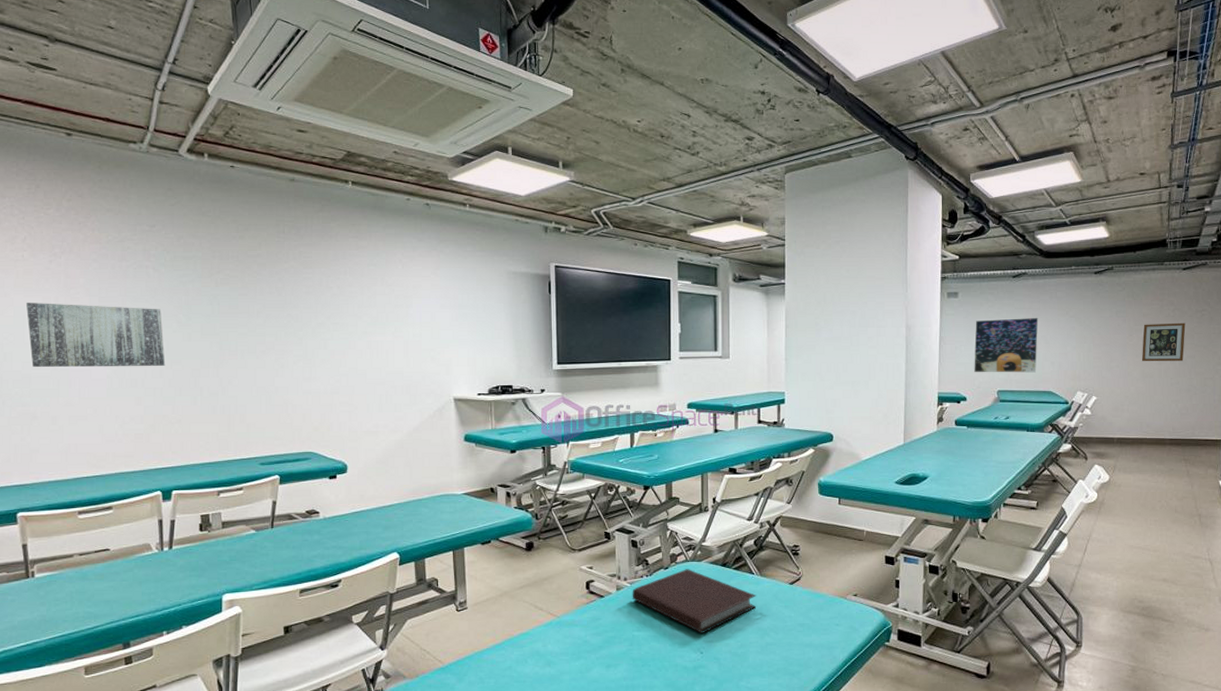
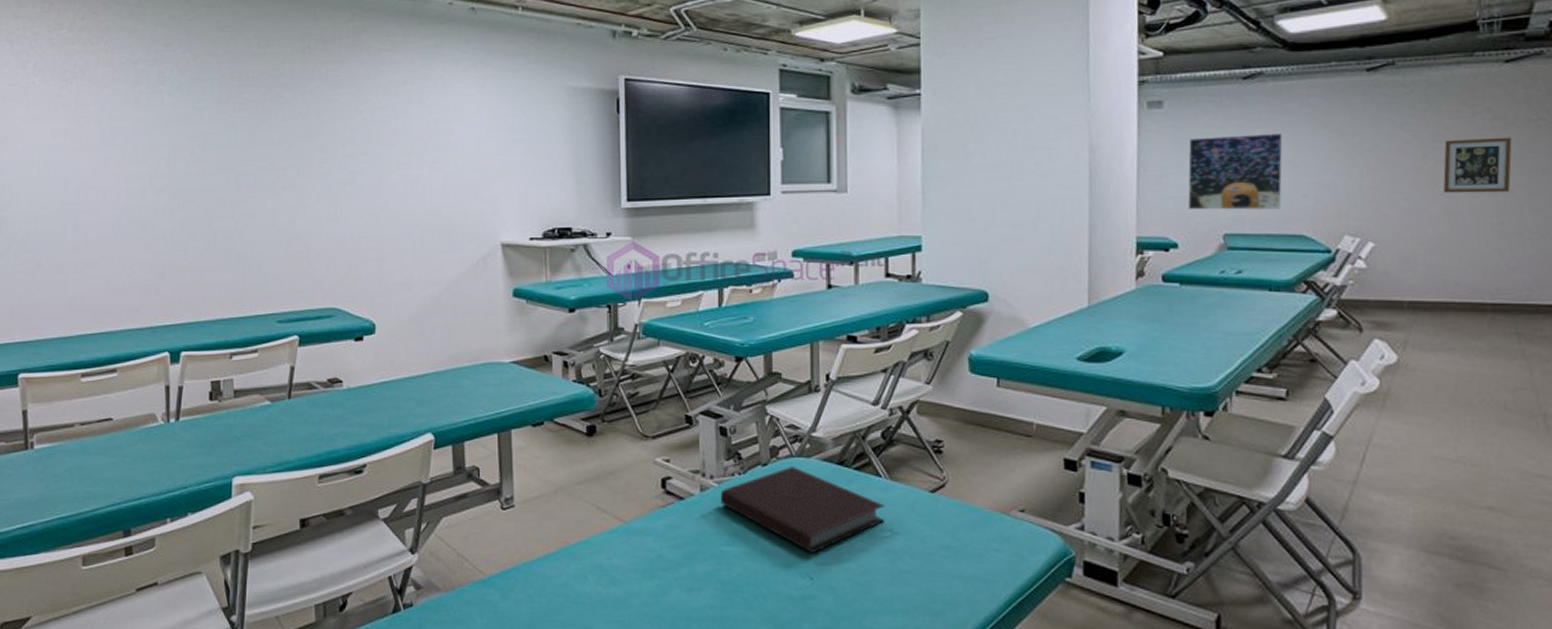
wall art: present [26,303,166,368] -> none [35,134,178,208]

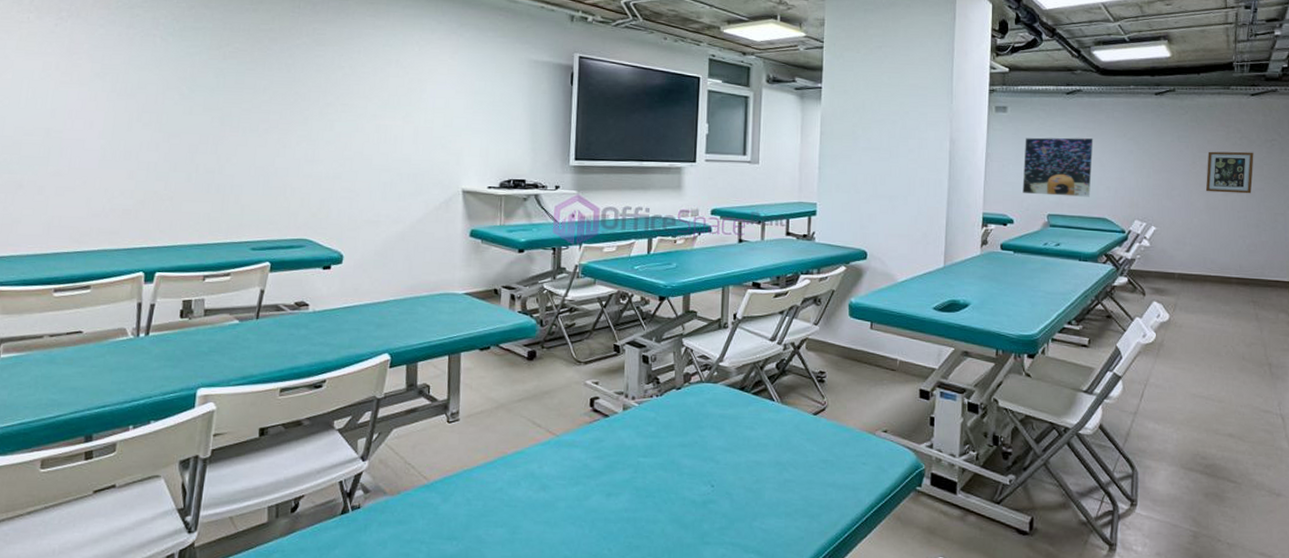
notebook: present [720,466,885,553] -> none [639,390,776,464]

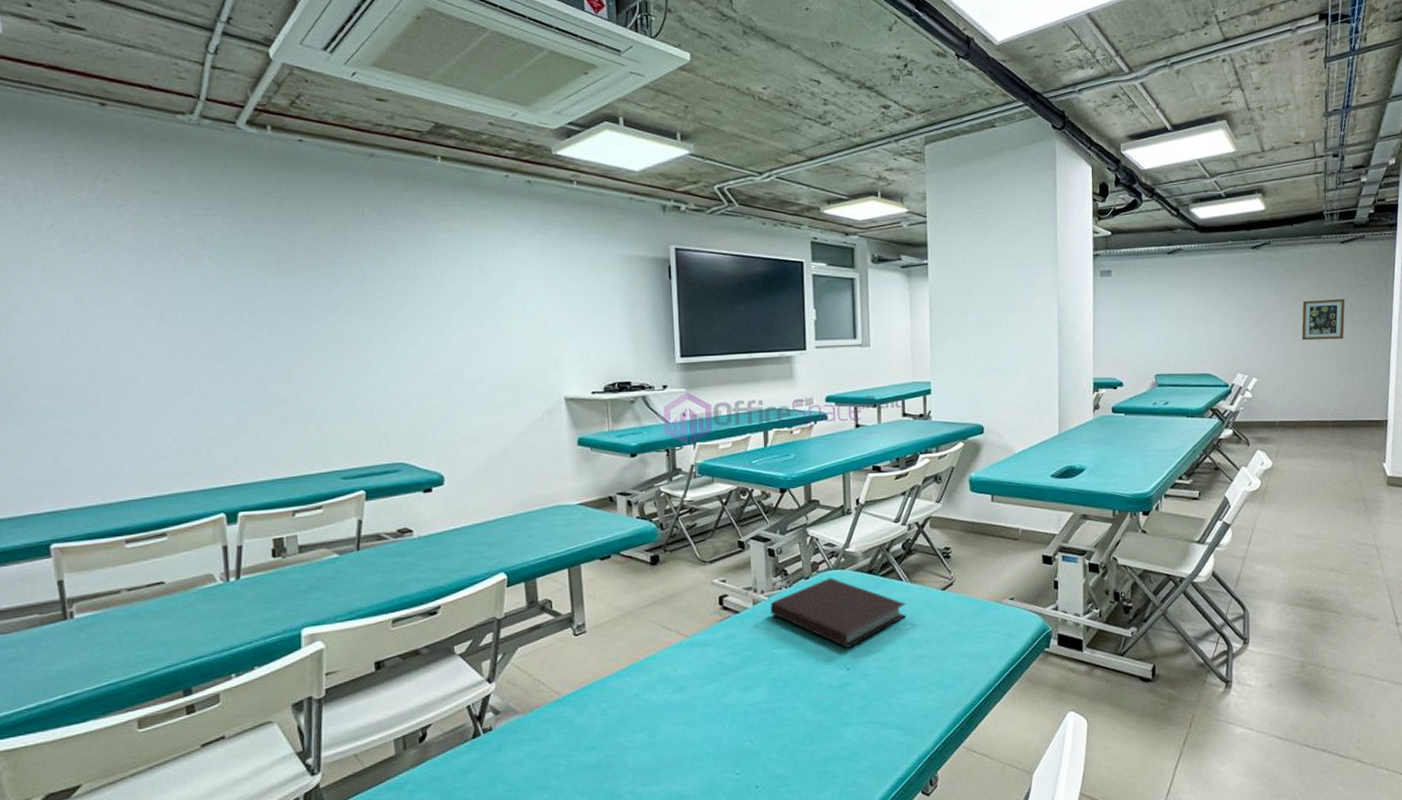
notebook: none [639,390,776,464] -> present [770,578,907,648]
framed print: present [1022,137,1094,197] -> none [1130,295,1196,356]

